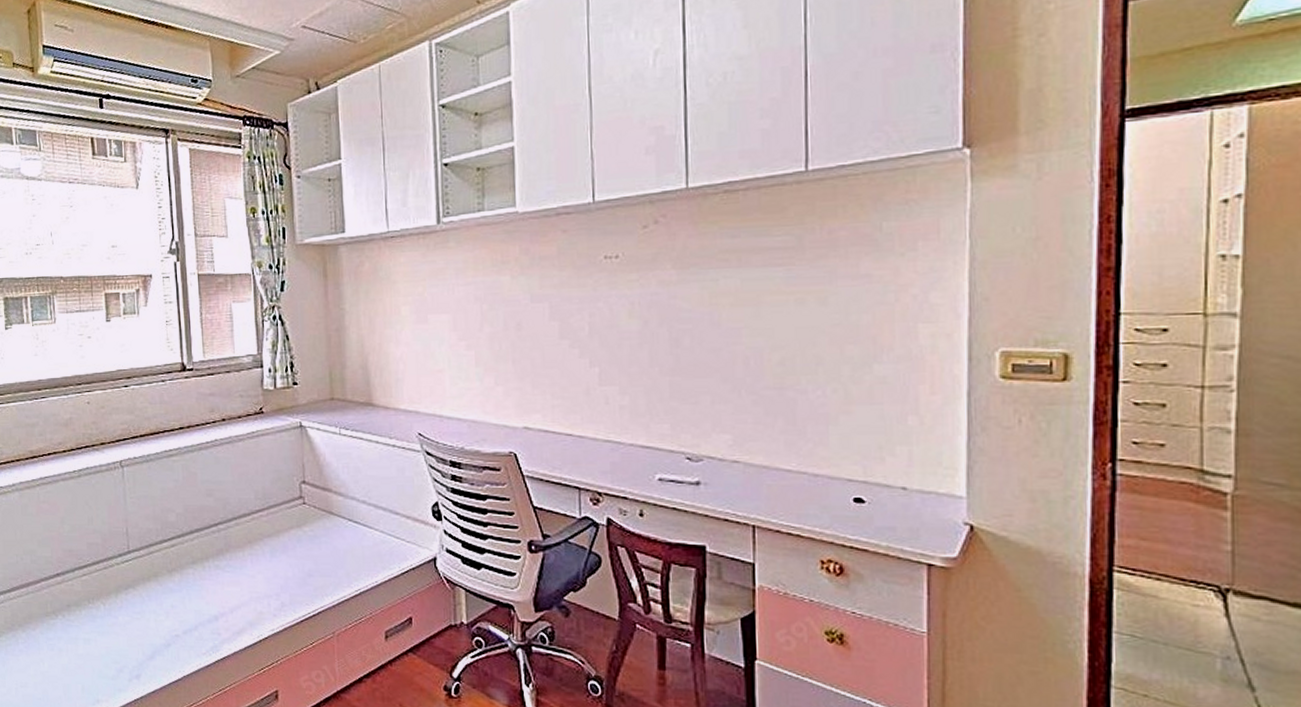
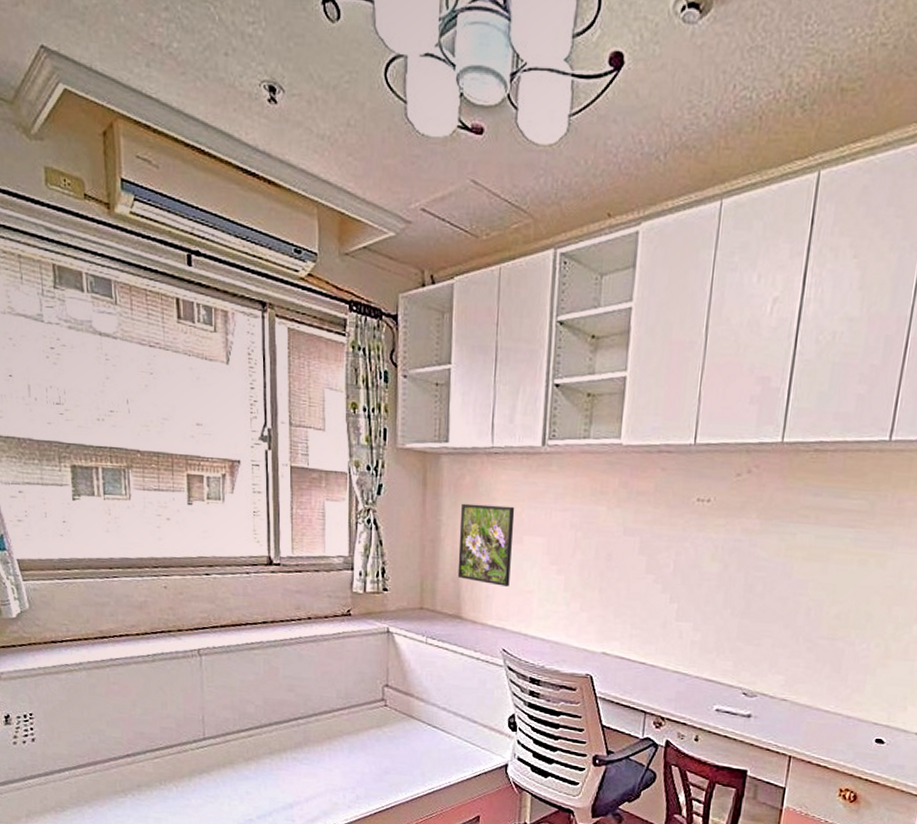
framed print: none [362,287,419,368] -> present [457,503,515,587]

